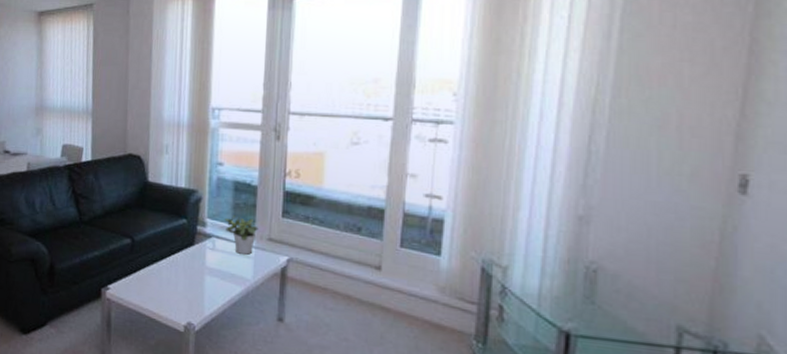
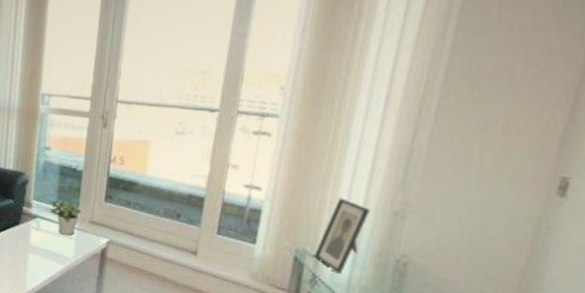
picture frame: none [501,204,554,285] -> present [313,197,370,275]

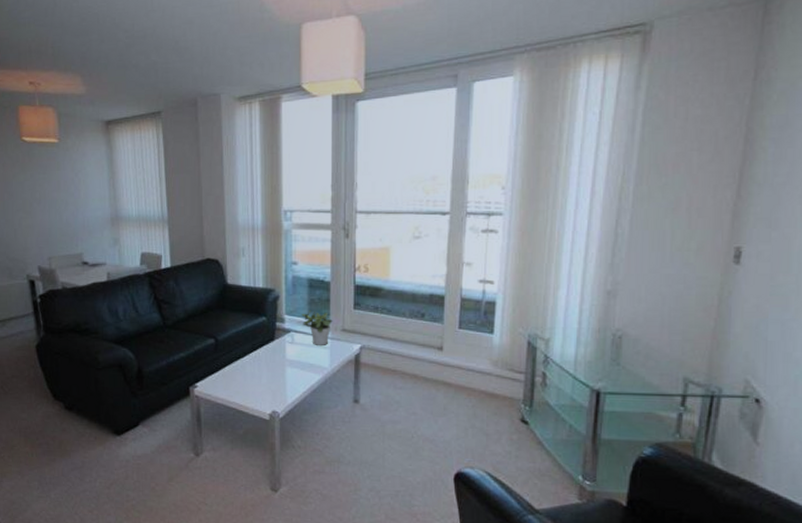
picture frame: present [313,197,370,275] -> none [544,283,588,354]

